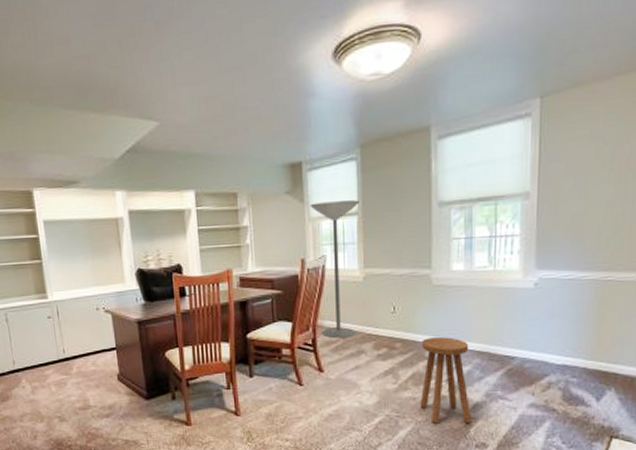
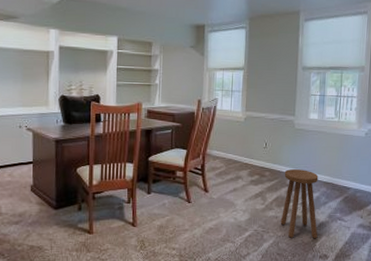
floor lamp: present [309,200,359,339] -> none [208,57,246,166]

